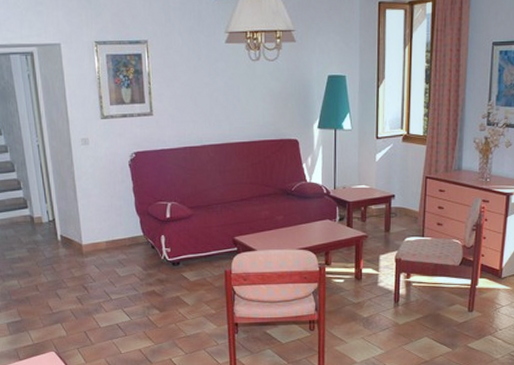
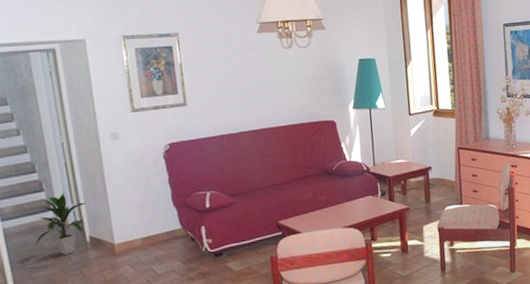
indoor plant: none [14,192,58,250] -> present [35,192,86,255]

